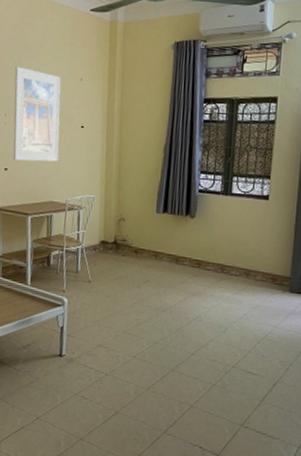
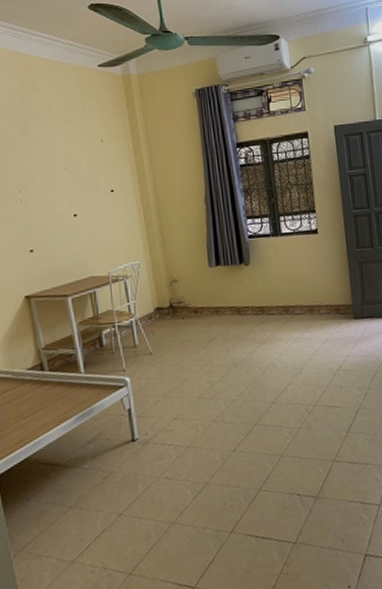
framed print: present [13,66,61,162] -> none [22,135,91,239]

